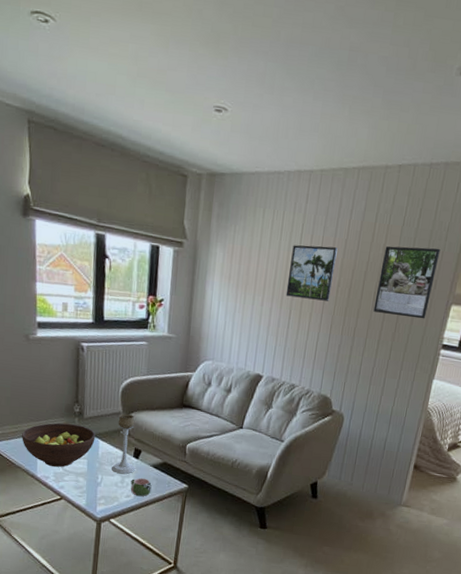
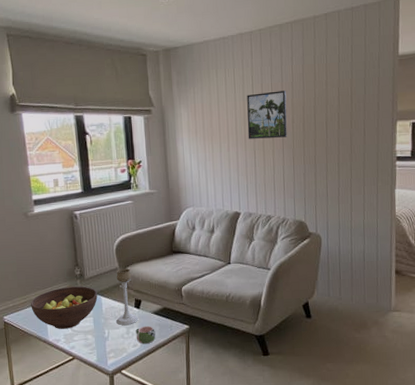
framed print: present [373,246,441,319] -> none [327,75,377,139]

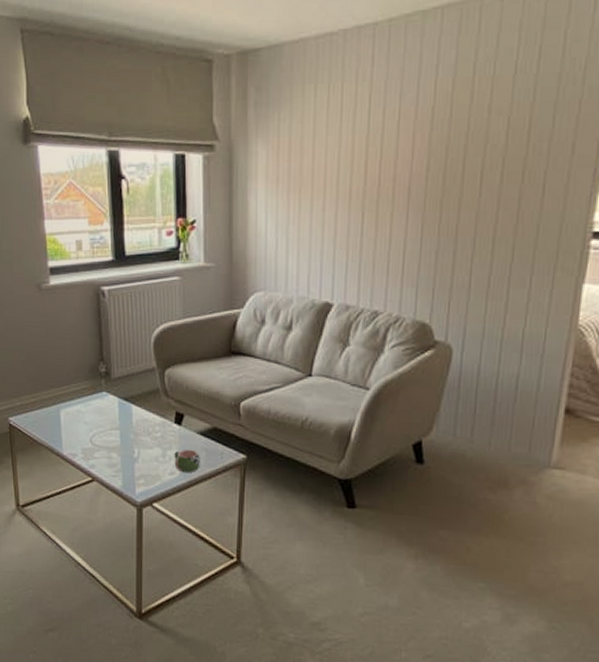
fruit bowl: present [31,286,98,329] -> none [42,387,127,442]
candle holder: present [115,268,138,326] -> none [148,369,178,446]
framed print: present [247,90,287,139] -> none [354,119,422,195]

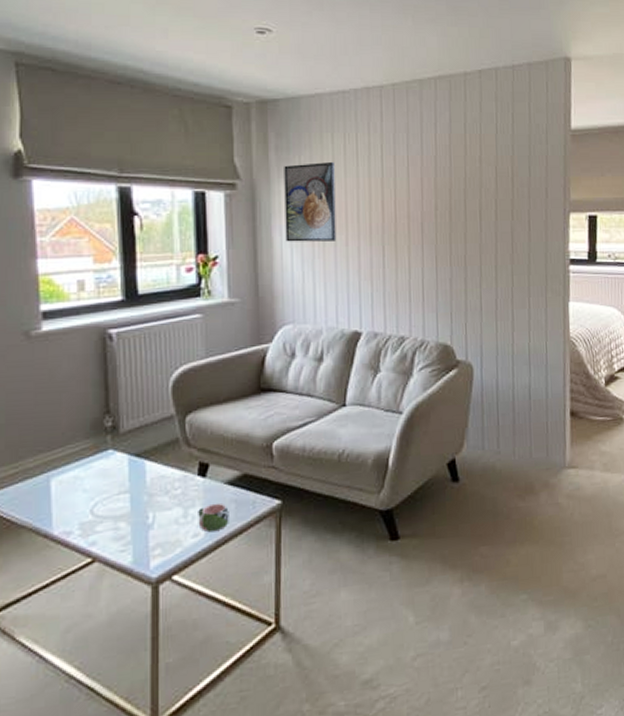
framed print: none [261,117,316,207] -> present [284,161,337,242]

